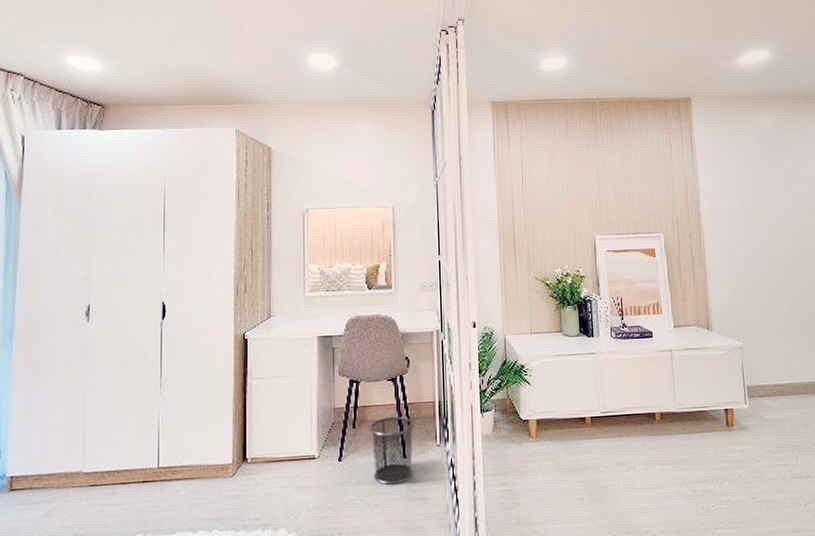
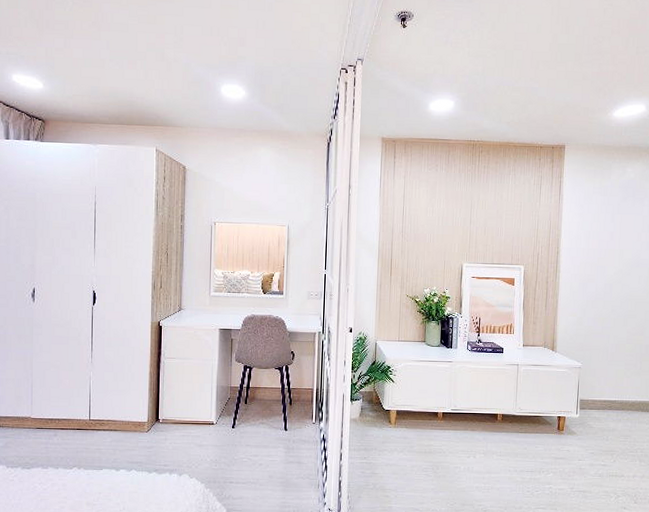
waste bin: present [370,416,414,485] -> none [259,397,295,450]

